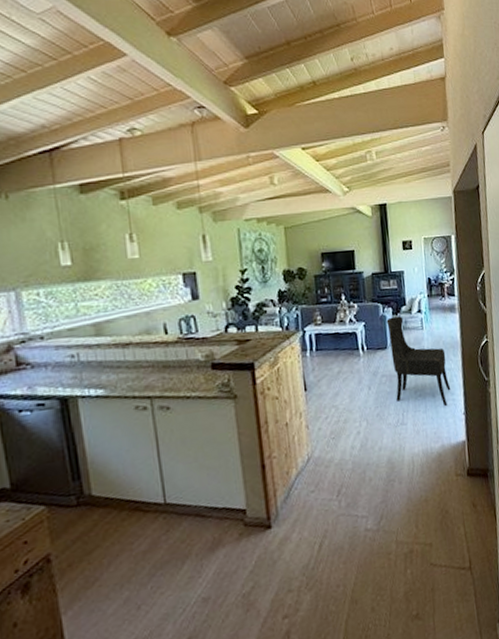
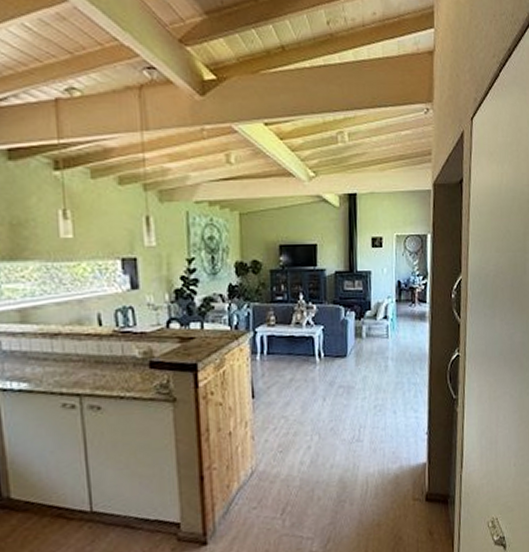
dining chair: present [386,316,451,407] -> none [348,321,414,425]

